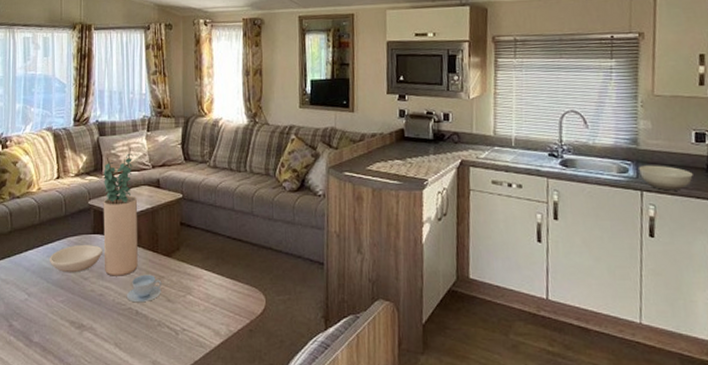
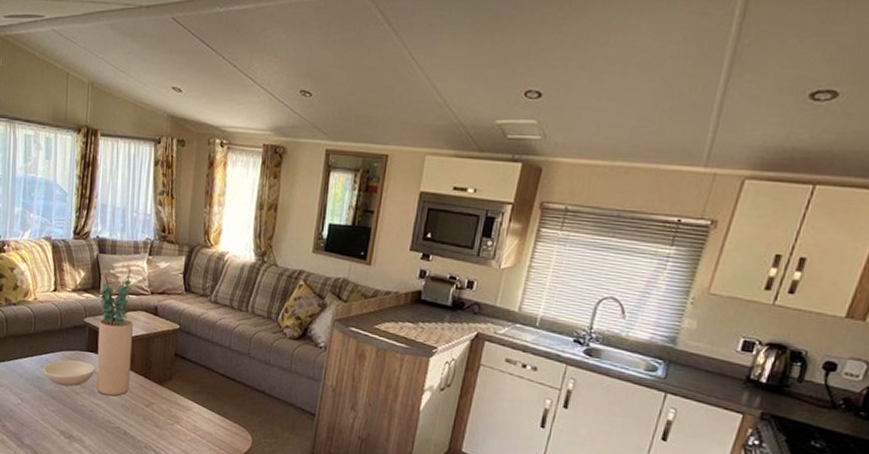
teacup: present [126,274,162,303] -> none [115,398,152,424]
bowl: present [639,165,693,191] -> none [668,366,728,398]

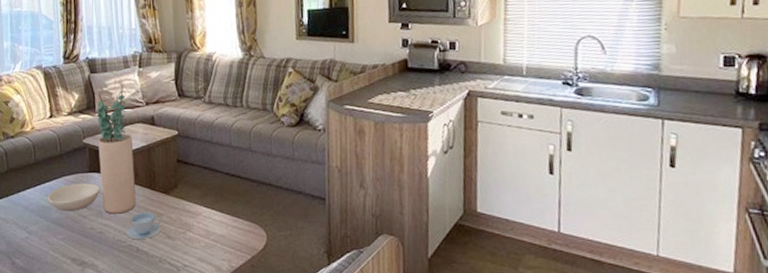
teacup: none [115,398,152,424] -> present [126,212,161,240]

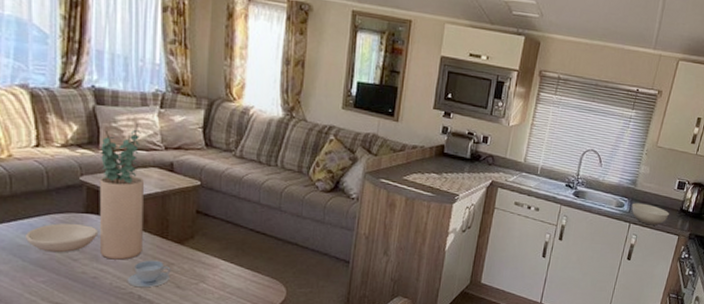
bowl: none [661,91,720,119] -> present [631,203,669,226]

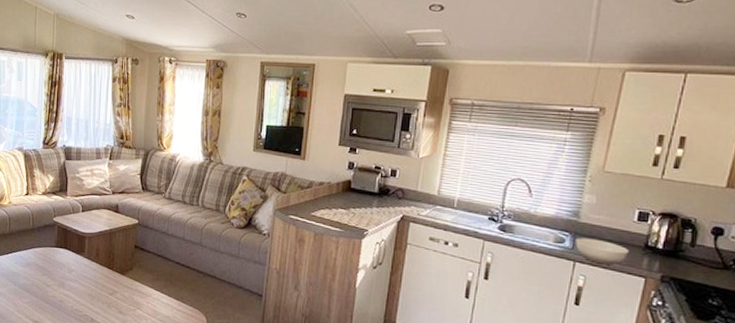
bowl: present [26,223,99,253] -> none [17,256,65,280]
vase: present [99,123,144,260] -> none [65,173,97,287]
teacup: present [127,260,171,288] -> none [83,287,115,312]

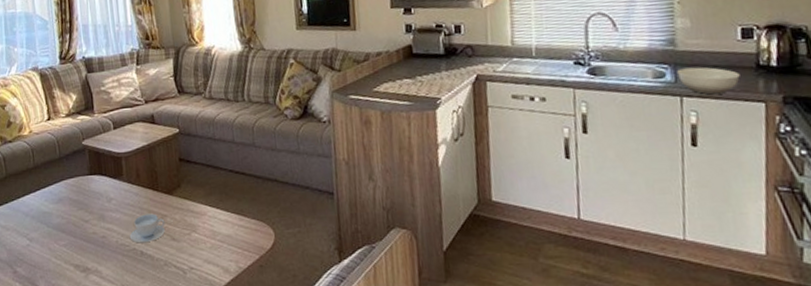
teacup: none [83,287,115,312] -> present [129,213,165,243]

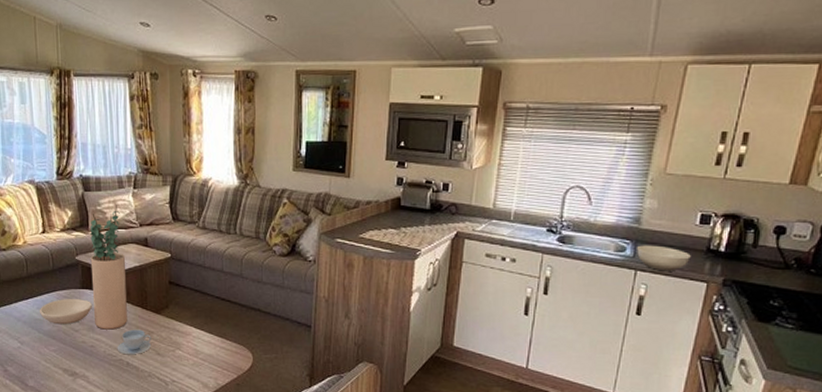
bowl: none [48,186,102,217] -> present [40,299,93,325]
vase: none [95,83,139,218] -> present [90,205,128,330]

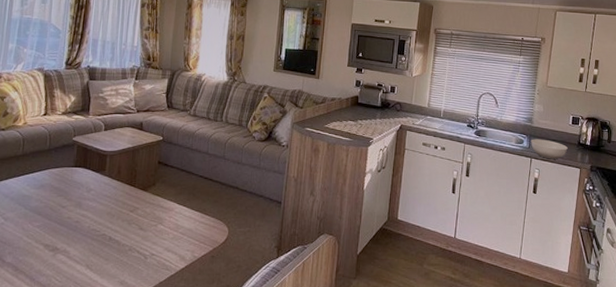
bowl: present [40,299,93,325] -> none [29,176,83,201]
vase: present [90,205,128,330] -> none [83,93,120,206]
teacup: present [117,329,152,355] -> none [101,205,136,230]

